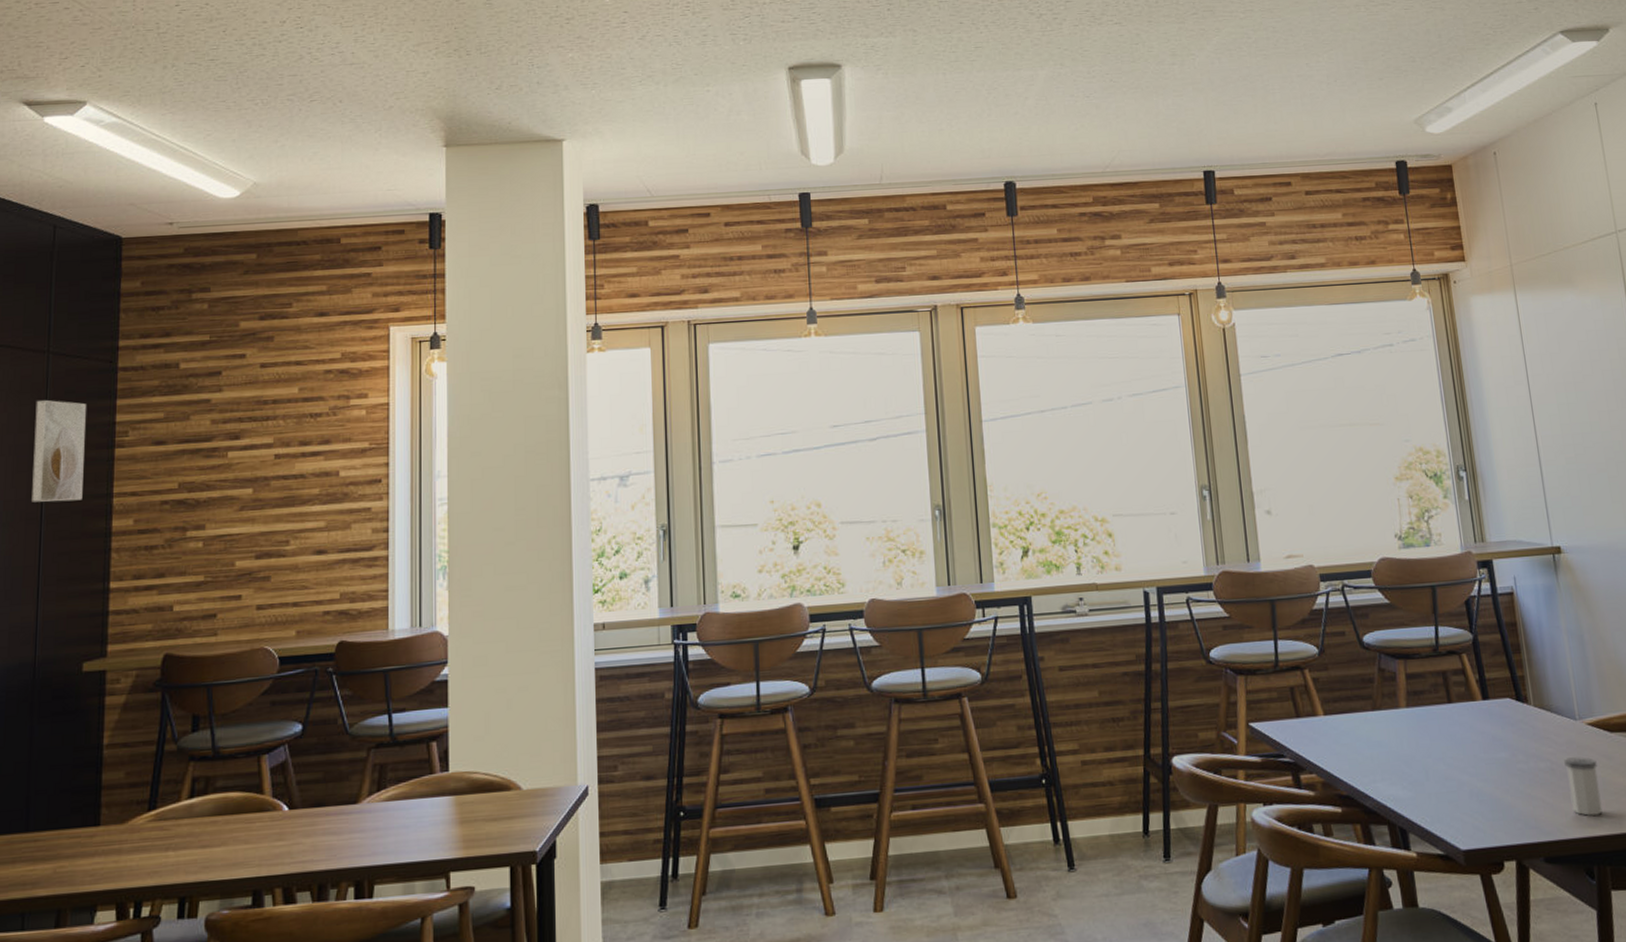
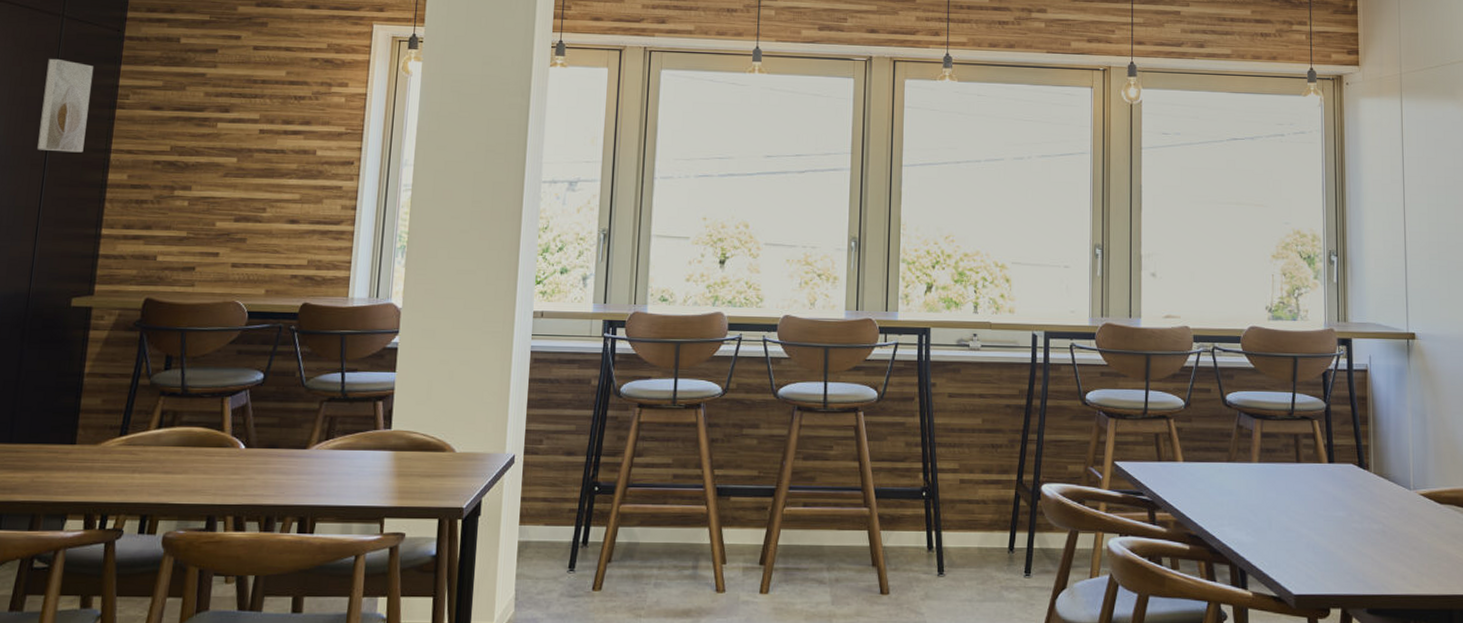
salt shaker: present [1564,757,1603,816] -> none [1395,523,1425,576]

